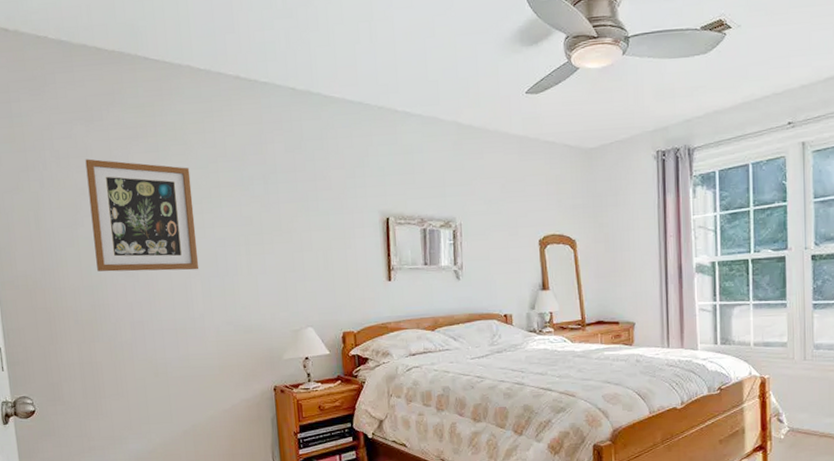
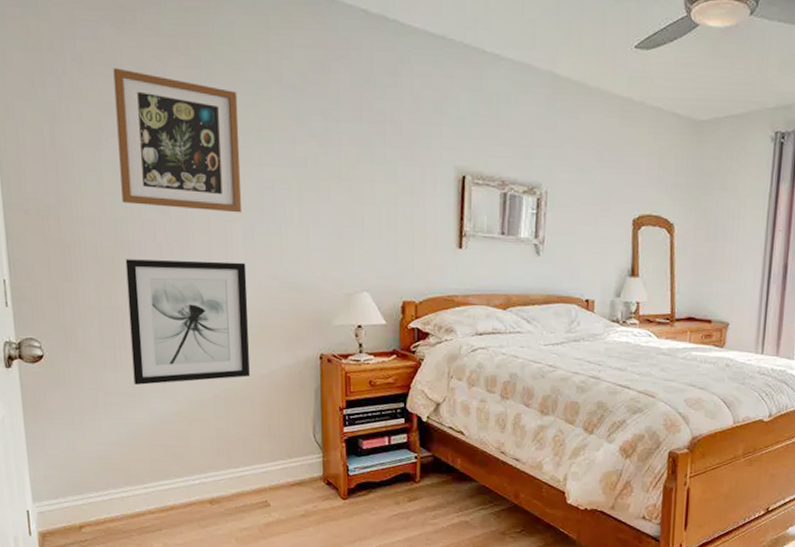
wall art: none [102,312,214,429] -> present [125,259,250,385]

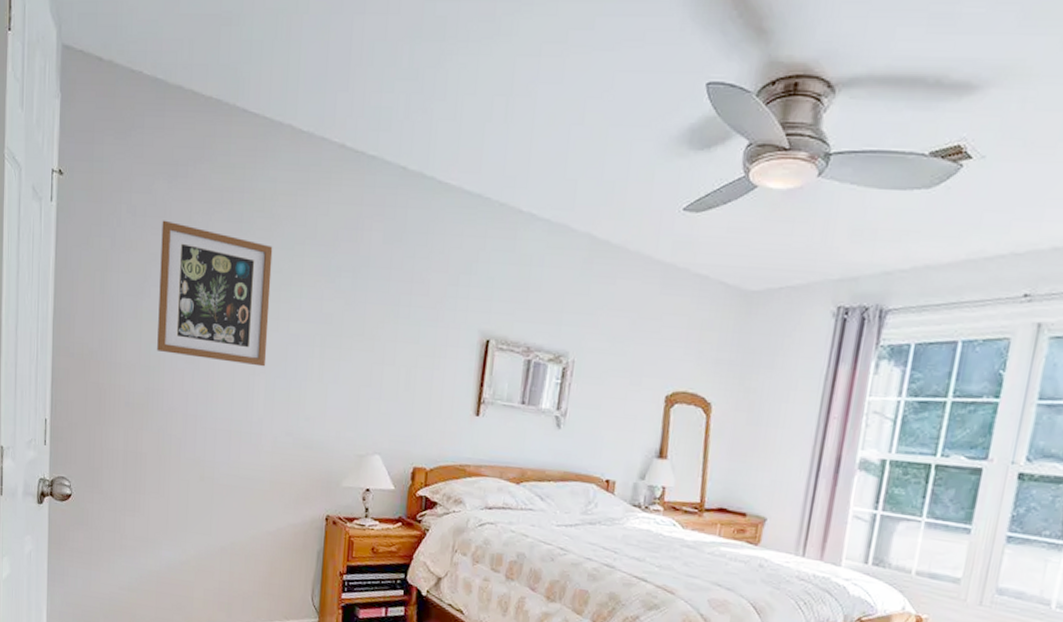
wall art: present [125,259,250,385] -> none [149,406,264,533]

